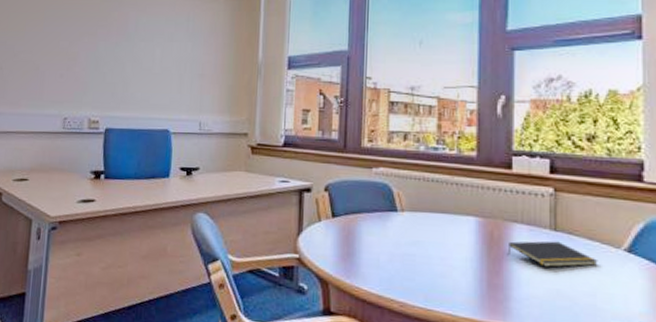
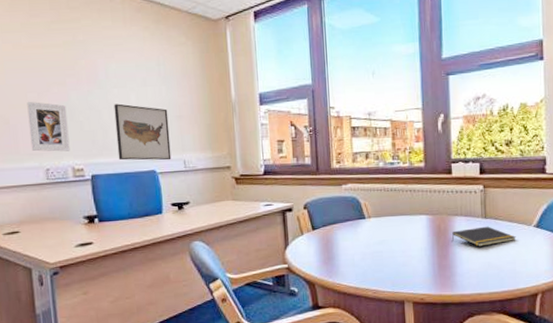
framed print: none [54,50,93,102] -> present [27,102,70,152]
wall art: none [134,57,191,121] -> present [114,103,172,161]

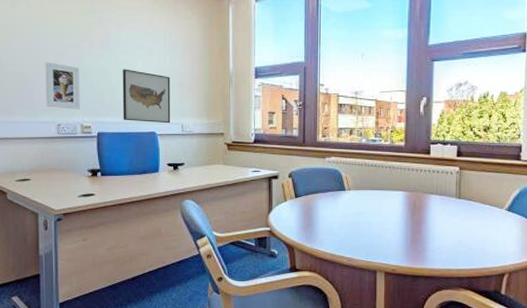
notepad: present [451,226,516,247] -> none [425,206,488,225]

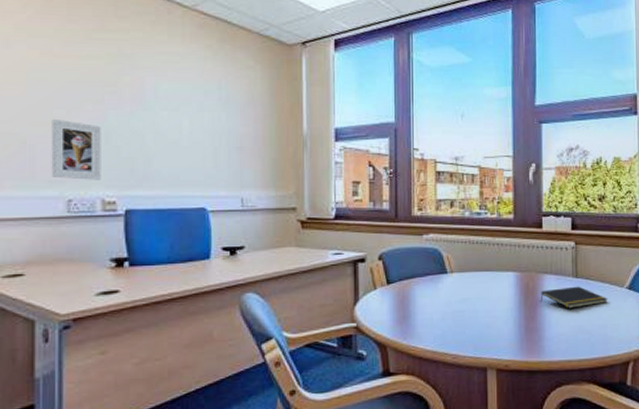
wall art: present [122,69,171,124] -> none [161,129,227,197]
notepad: none [425,206,488,225] -> present [540,286,608,309]

